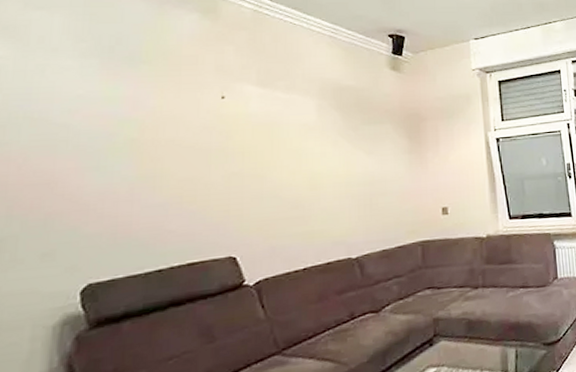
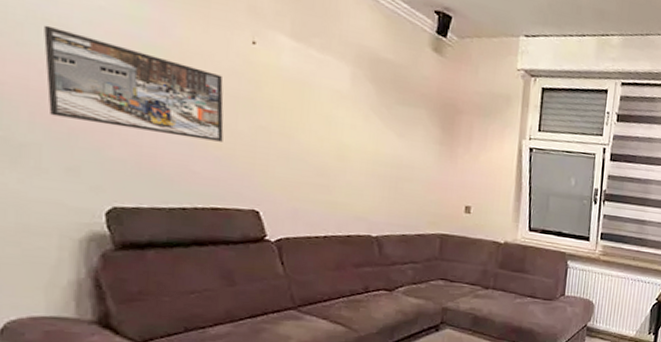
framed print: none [24,122,197,206] -> present [44,25,224,142]

